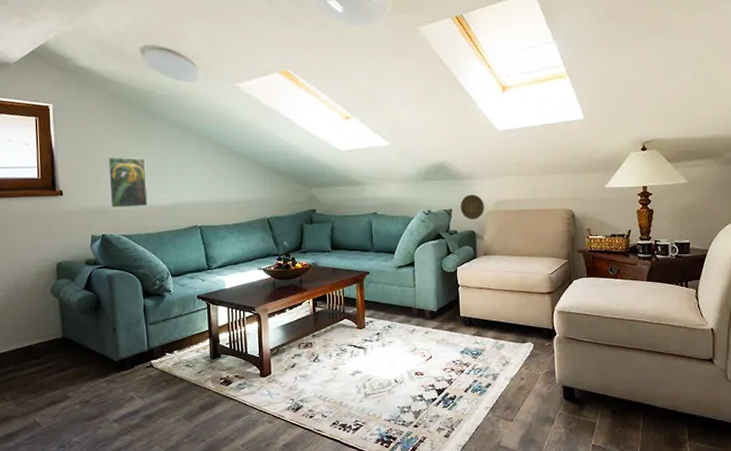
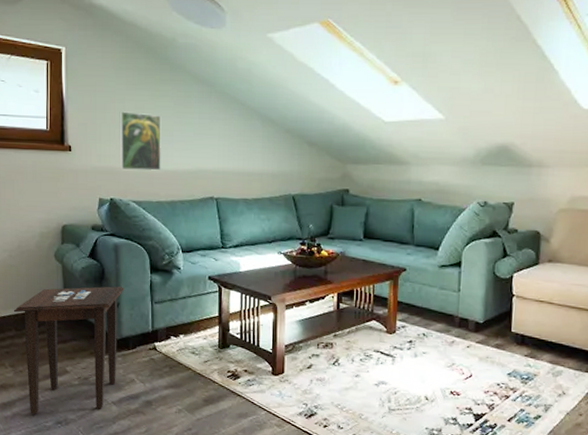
side table: none [12,312,120,442] -> present [13,286,124,415]
decorative plate: present [460,194,484,220] -> none [524,186,555,218]

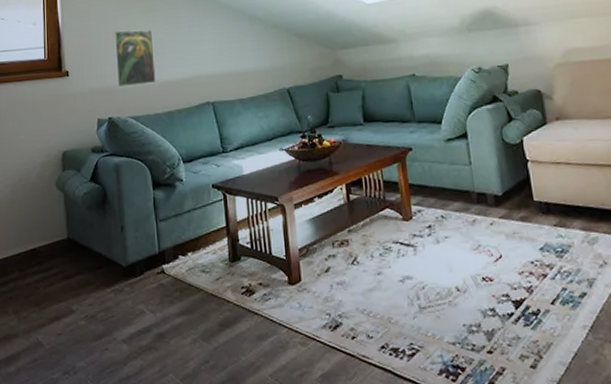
side table: present [13,286,124,415] -> none [16,207,128,366]

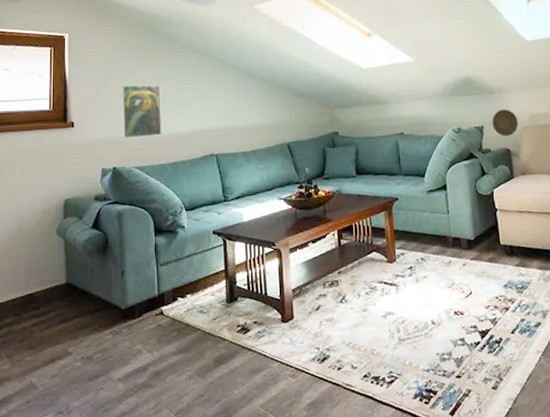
decorative plate: none [518,44,550,77] -> present [492,109,518,137]

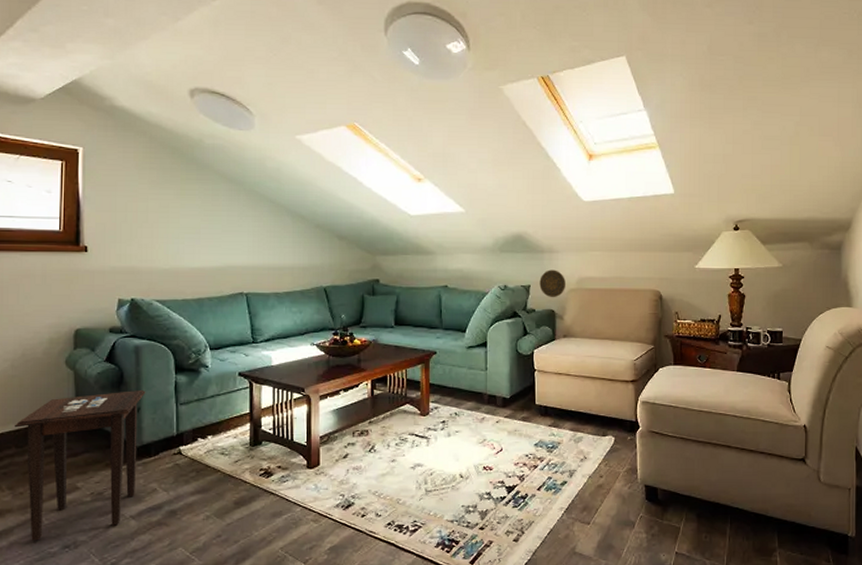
side table: none [12,253,129,408] -> present [14,389,146,541]
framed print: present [120,84,162,139] -> none [141,210,188,270]

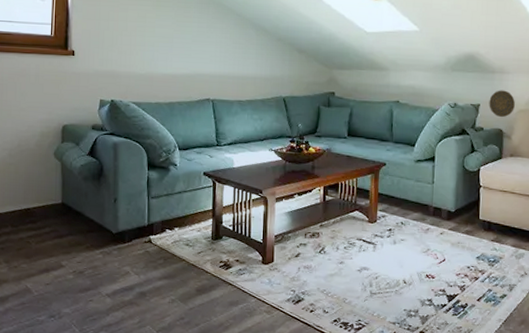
side table: present [14,389,146,541] -> none [10,182,122,309]

